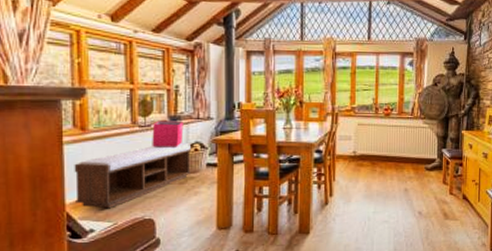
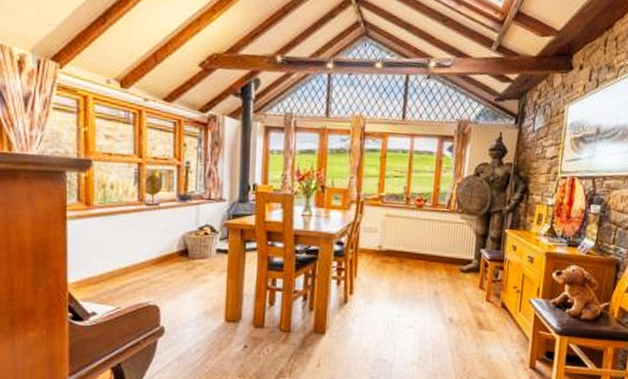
bench: present [74,143,191,209] -> none [77,225,200,292]
storage bin: present [152,120,184,147] -> none [159,199,194,230]

